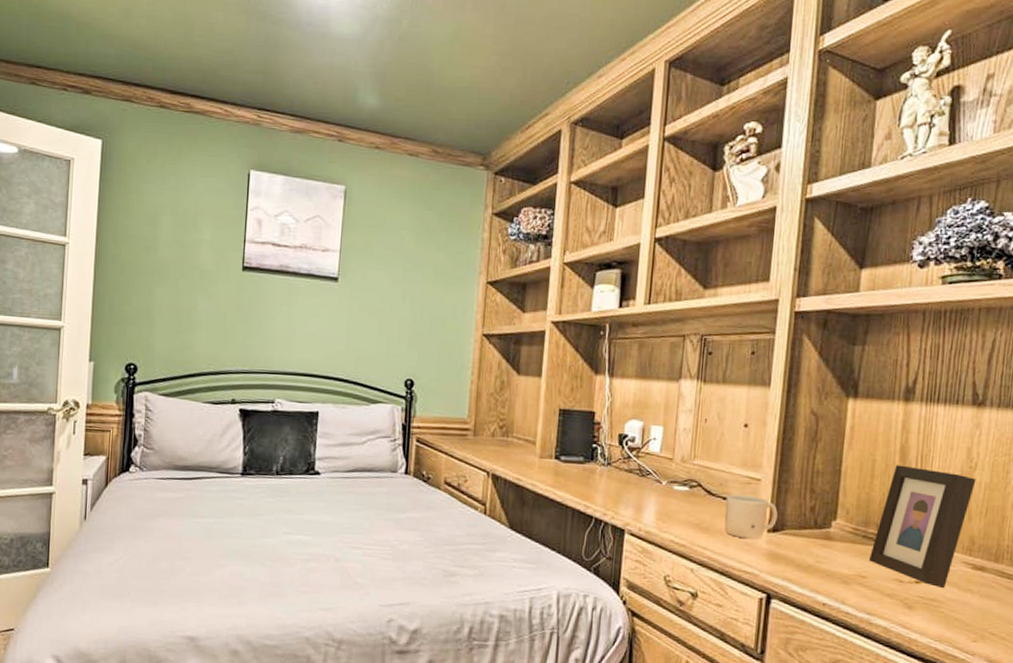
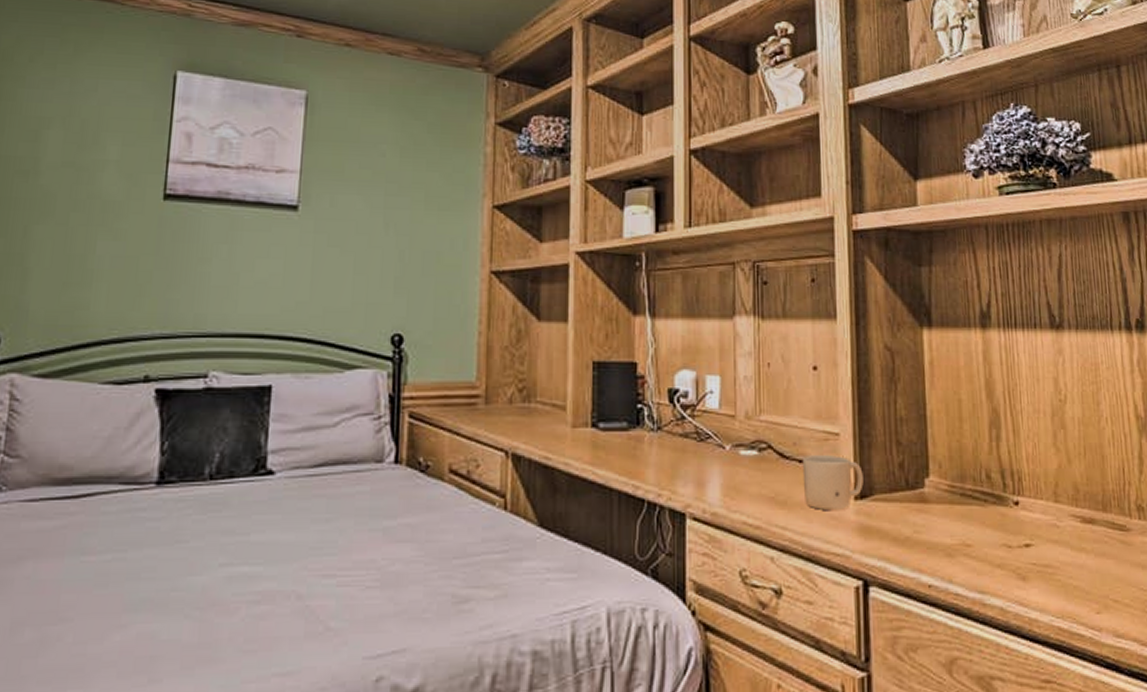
picture frame: present [868,465,976,589] -> none [970,404,1069,551]

